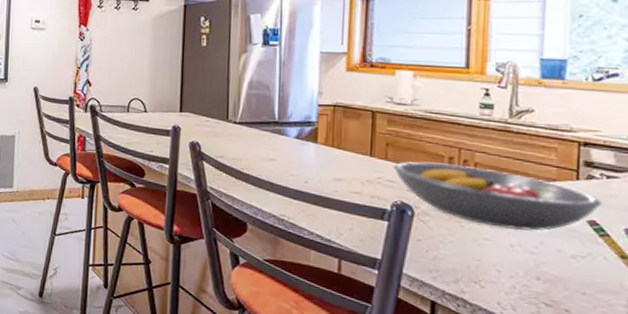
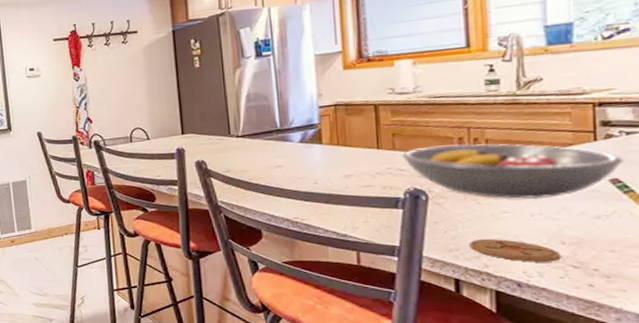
coaster: none [449,263,536,297] -> present [469,239,562,262]

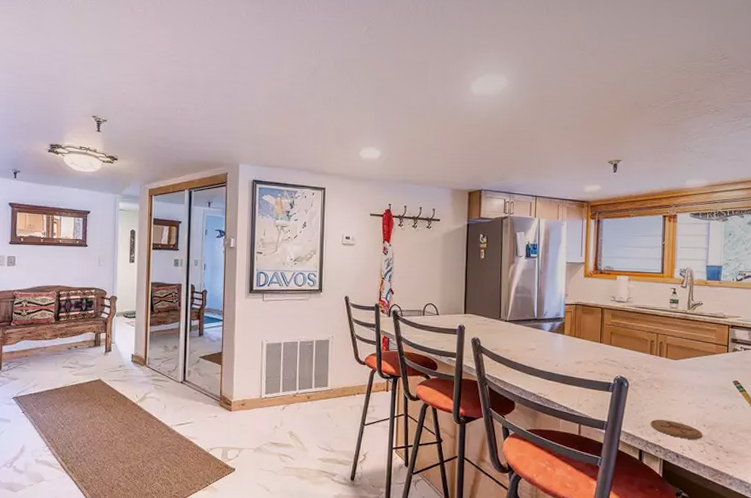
fruit bowl: present [401,144,624,200] -> none [615,345,742,392]

